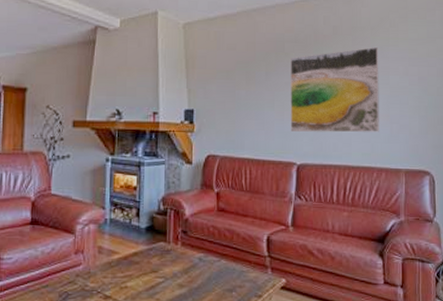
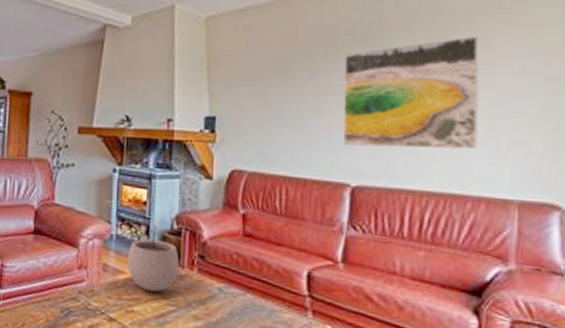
plant pot: none [121,207,166,267] -> present [127,225,179,292]

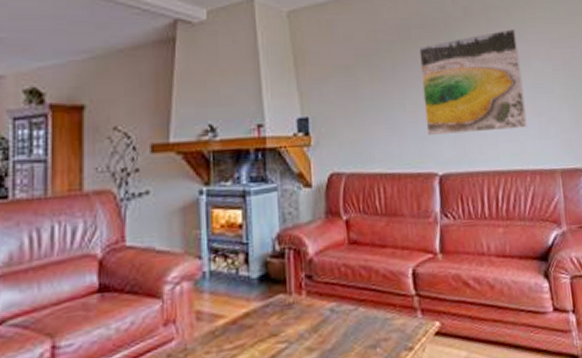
plant pot: present [127,225,179,292] -> none [226,250,286,332]

